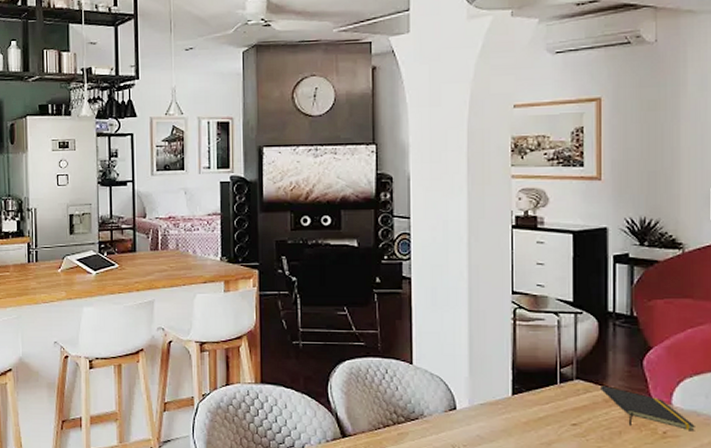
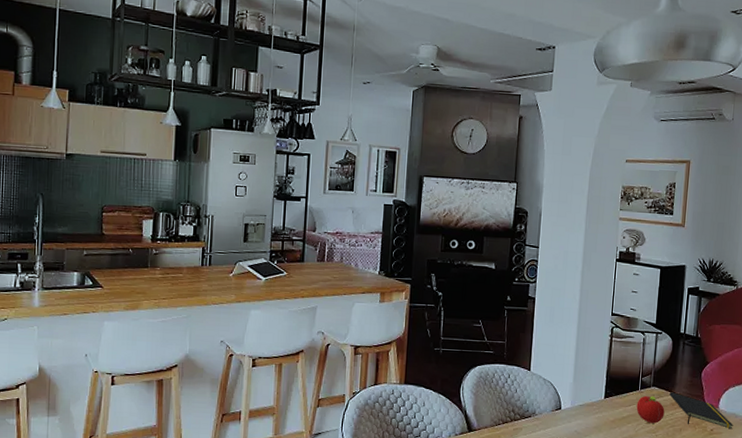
fruit: none [556,390,596,425] -> present [636,395,665,423]

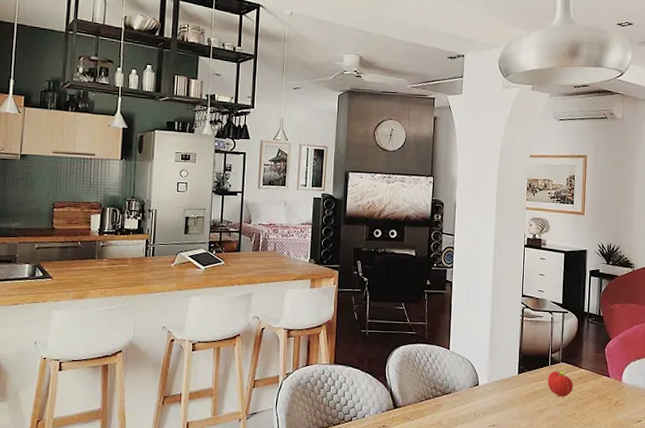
notepad: present [669,392,733,429] -> none [577,367,636,401]

